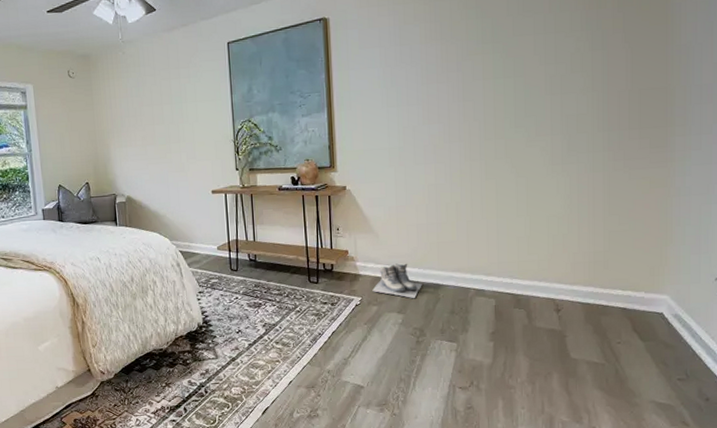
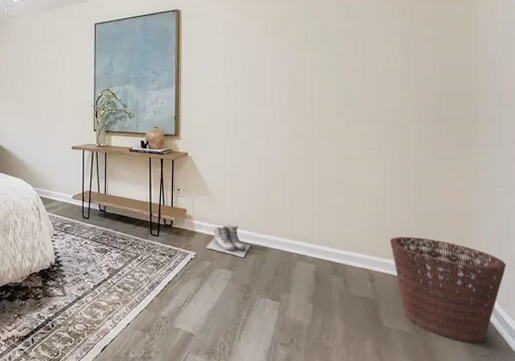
basket: none [577,258,705,367] -> present [390,236,506,342]

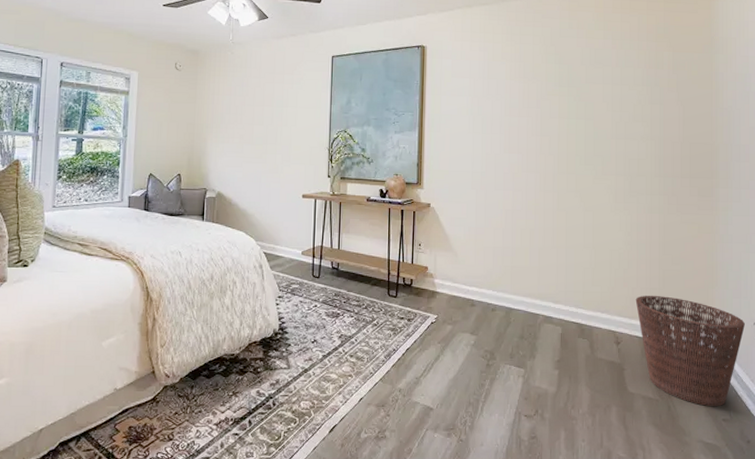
boots: present [206,225,251,258] -> none [448,284,495,321]

